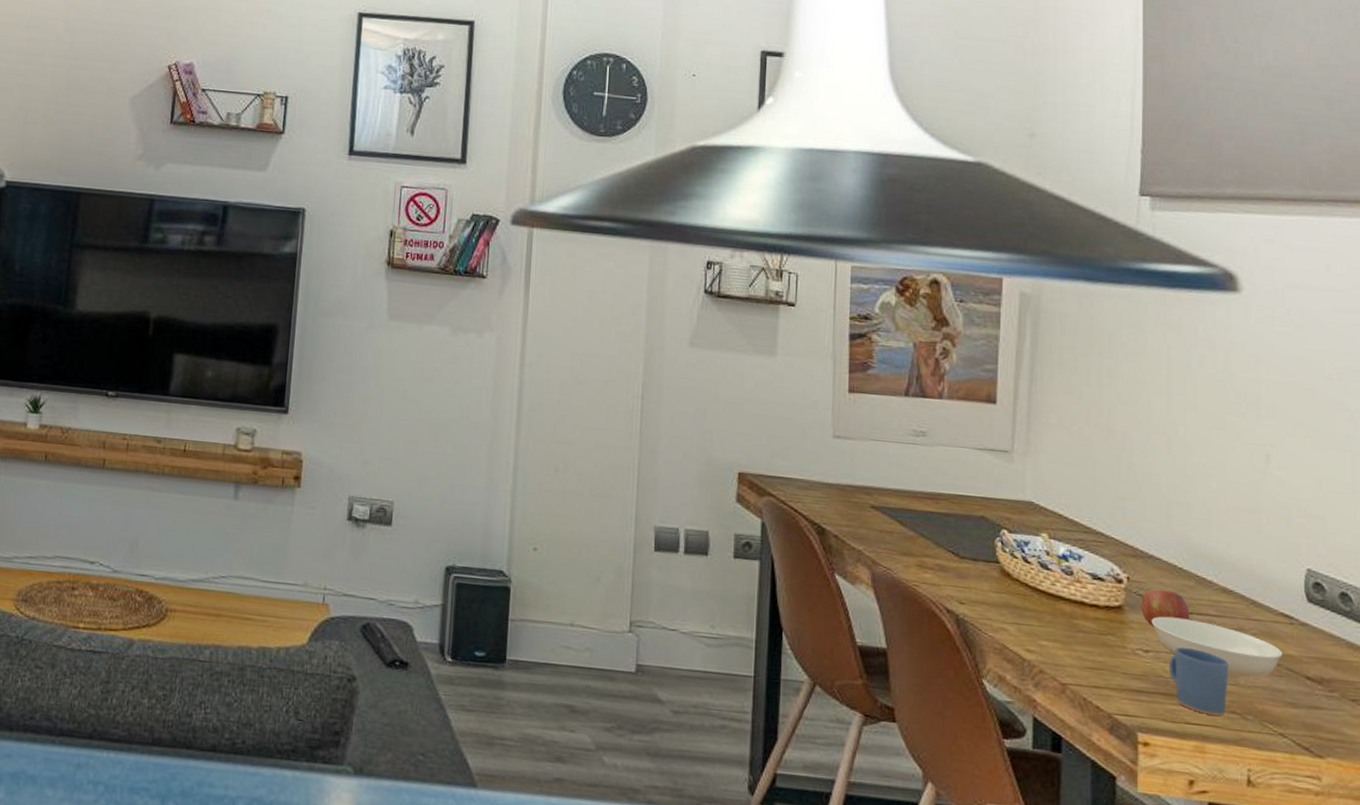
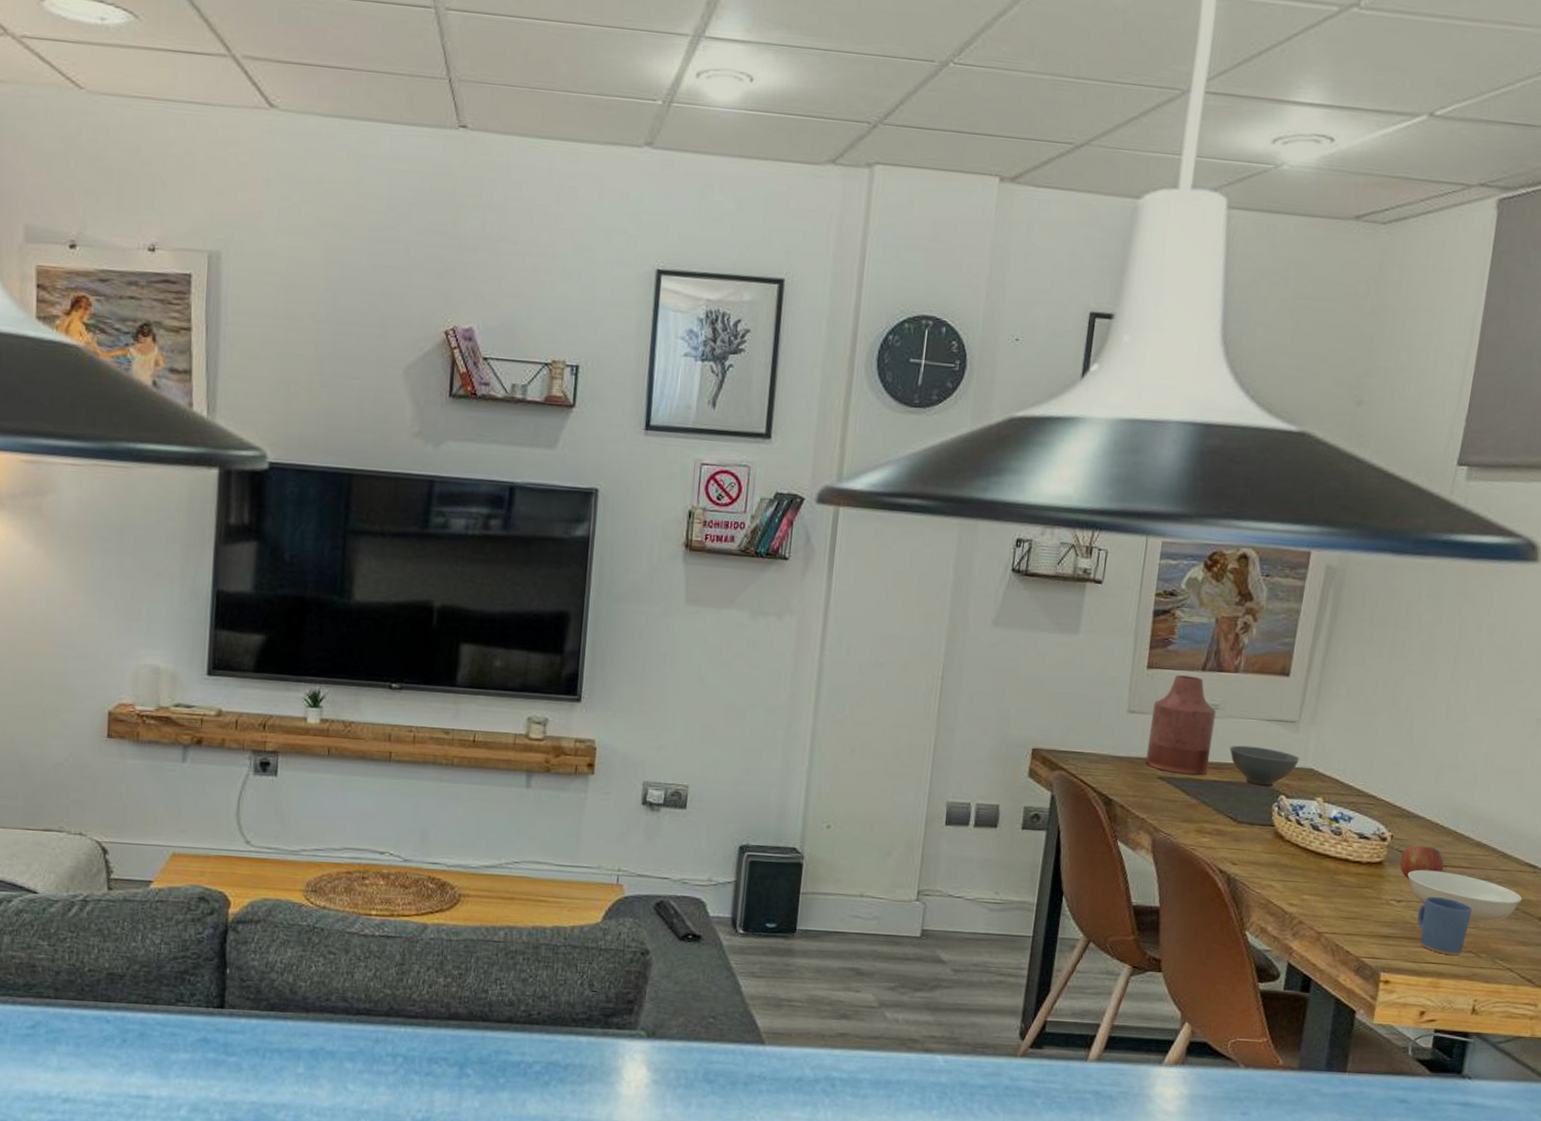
vase: none [856,400,924,507] -> present [1145,675,1216,776]
bowl: none [943,474,1018,520] -> present [1230,745,1300,787]

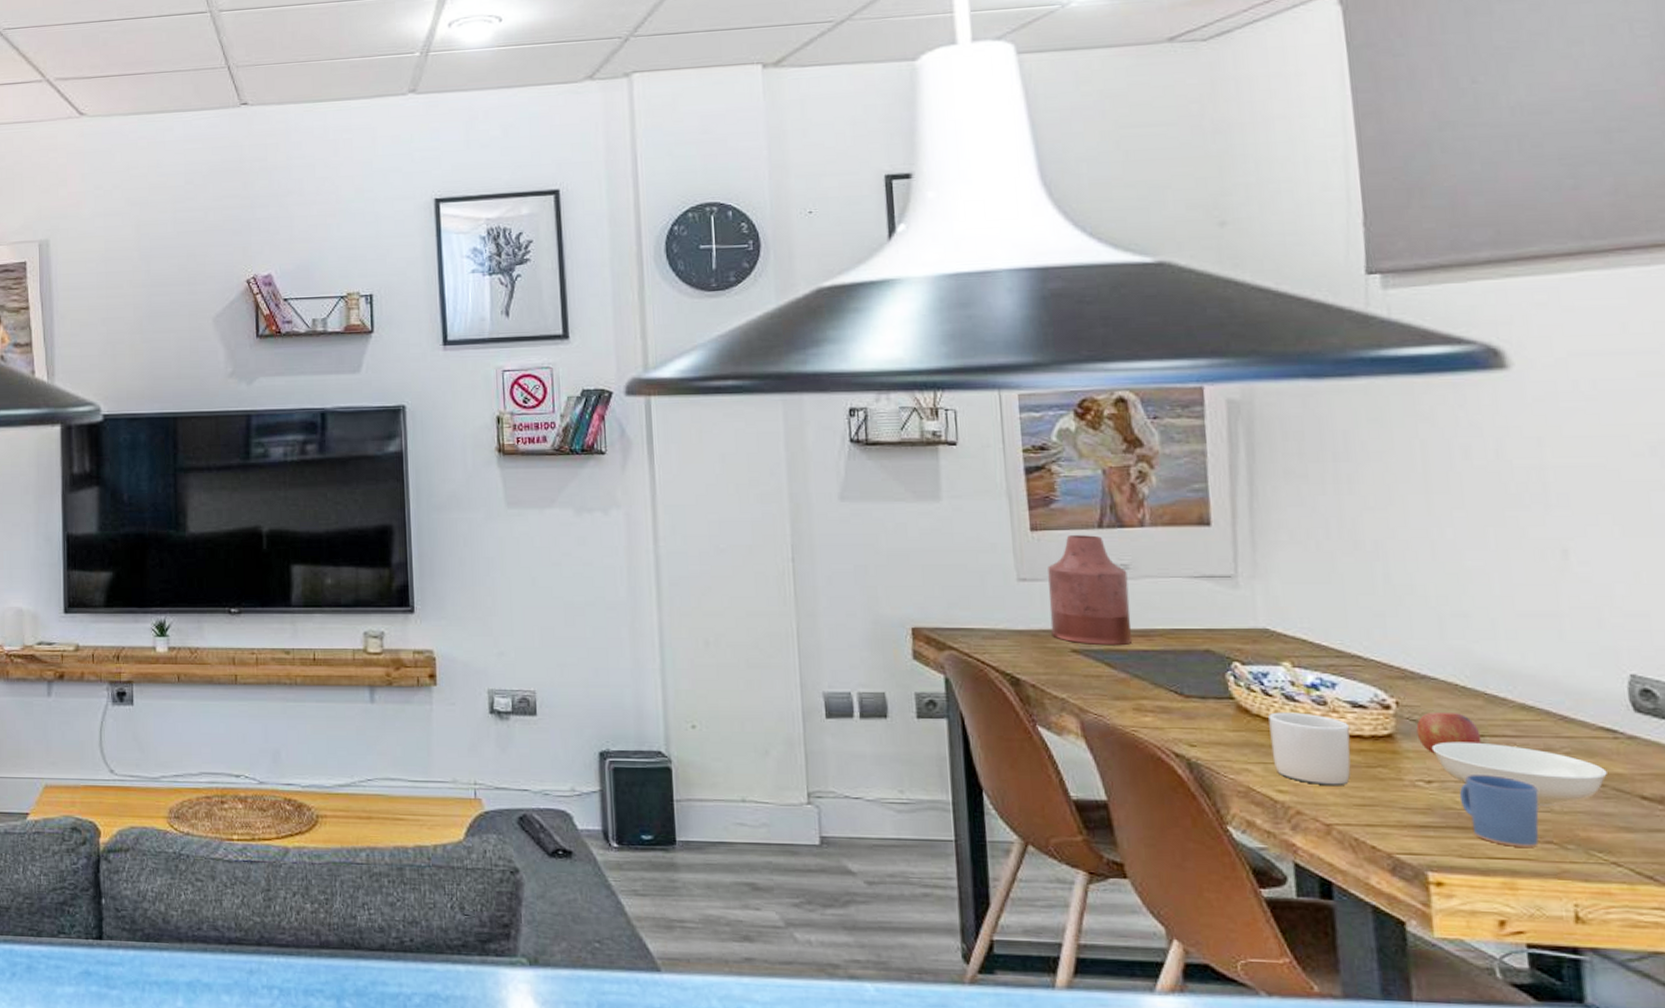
bowl: present [1230,745,1300,787] -> none [1154,608,1249,653]
mug: none [1291,839,1354,902] -> present [1268,712,1352,786]

